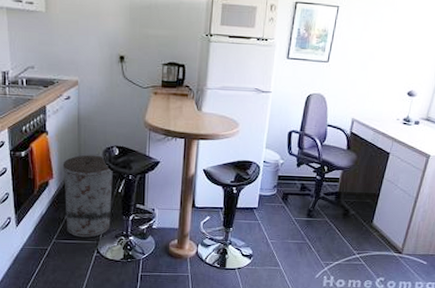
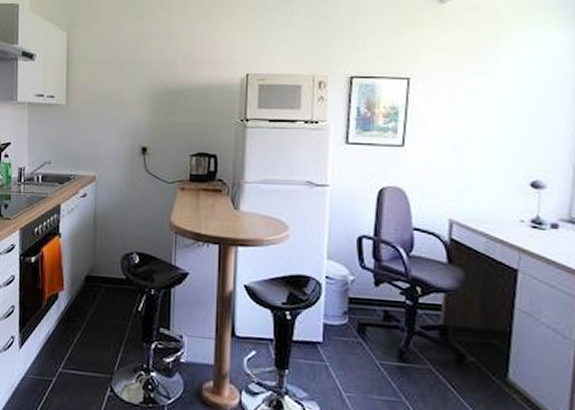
trash can: present [62,154,113,238] -> none [74,262,132,370]

